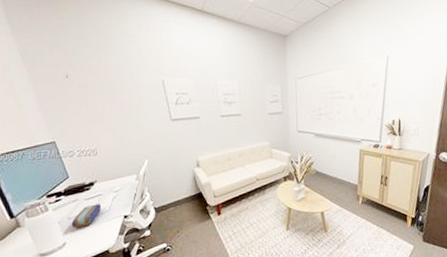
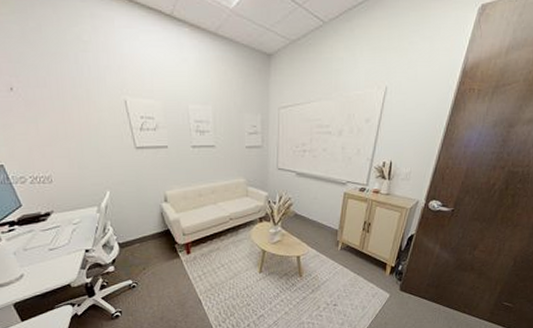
pencil case: present [71,204,101,229] -> none [28,236,60,260]

